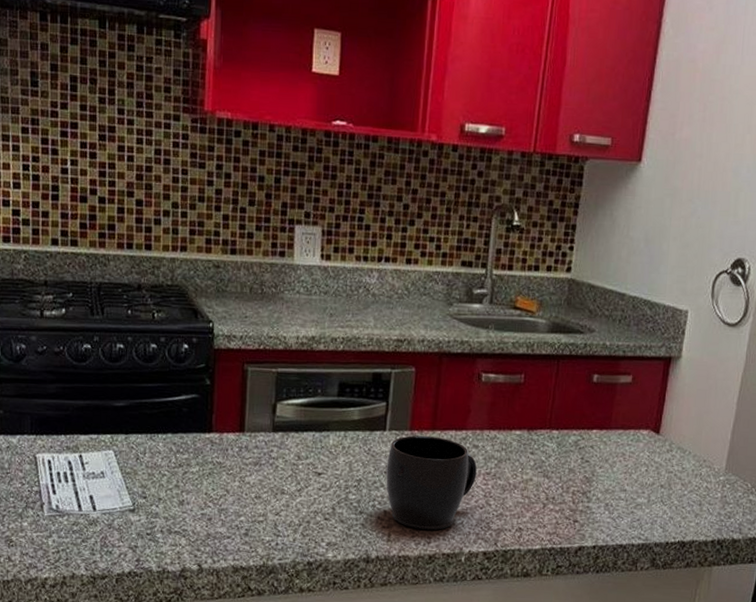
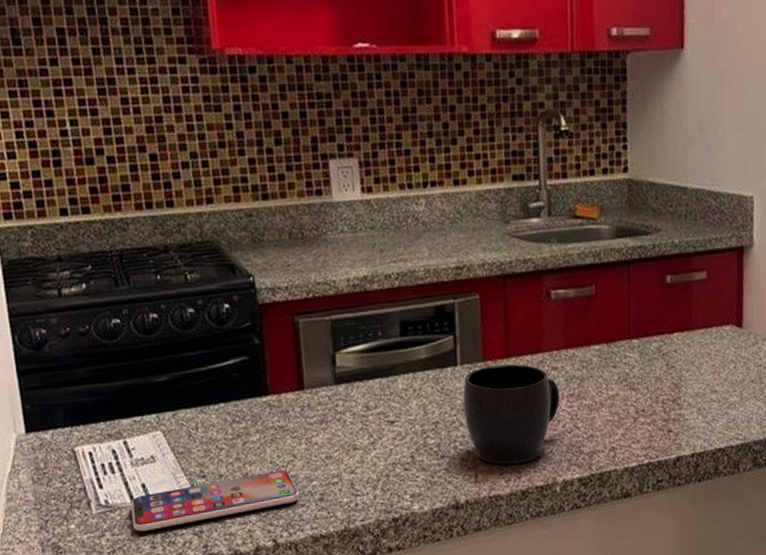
smartphone: none [77,502,227,539] -> present [131,470,300,532]

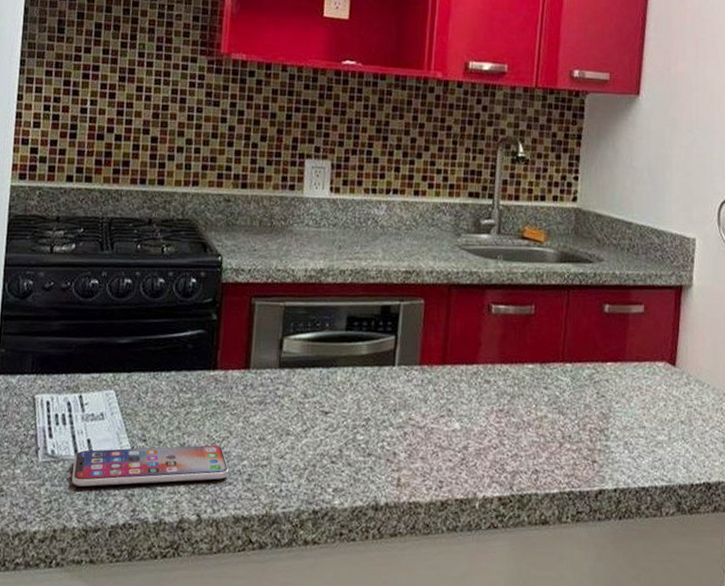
mug: present [463,364,560,465] -> none [395,370,489,473]

